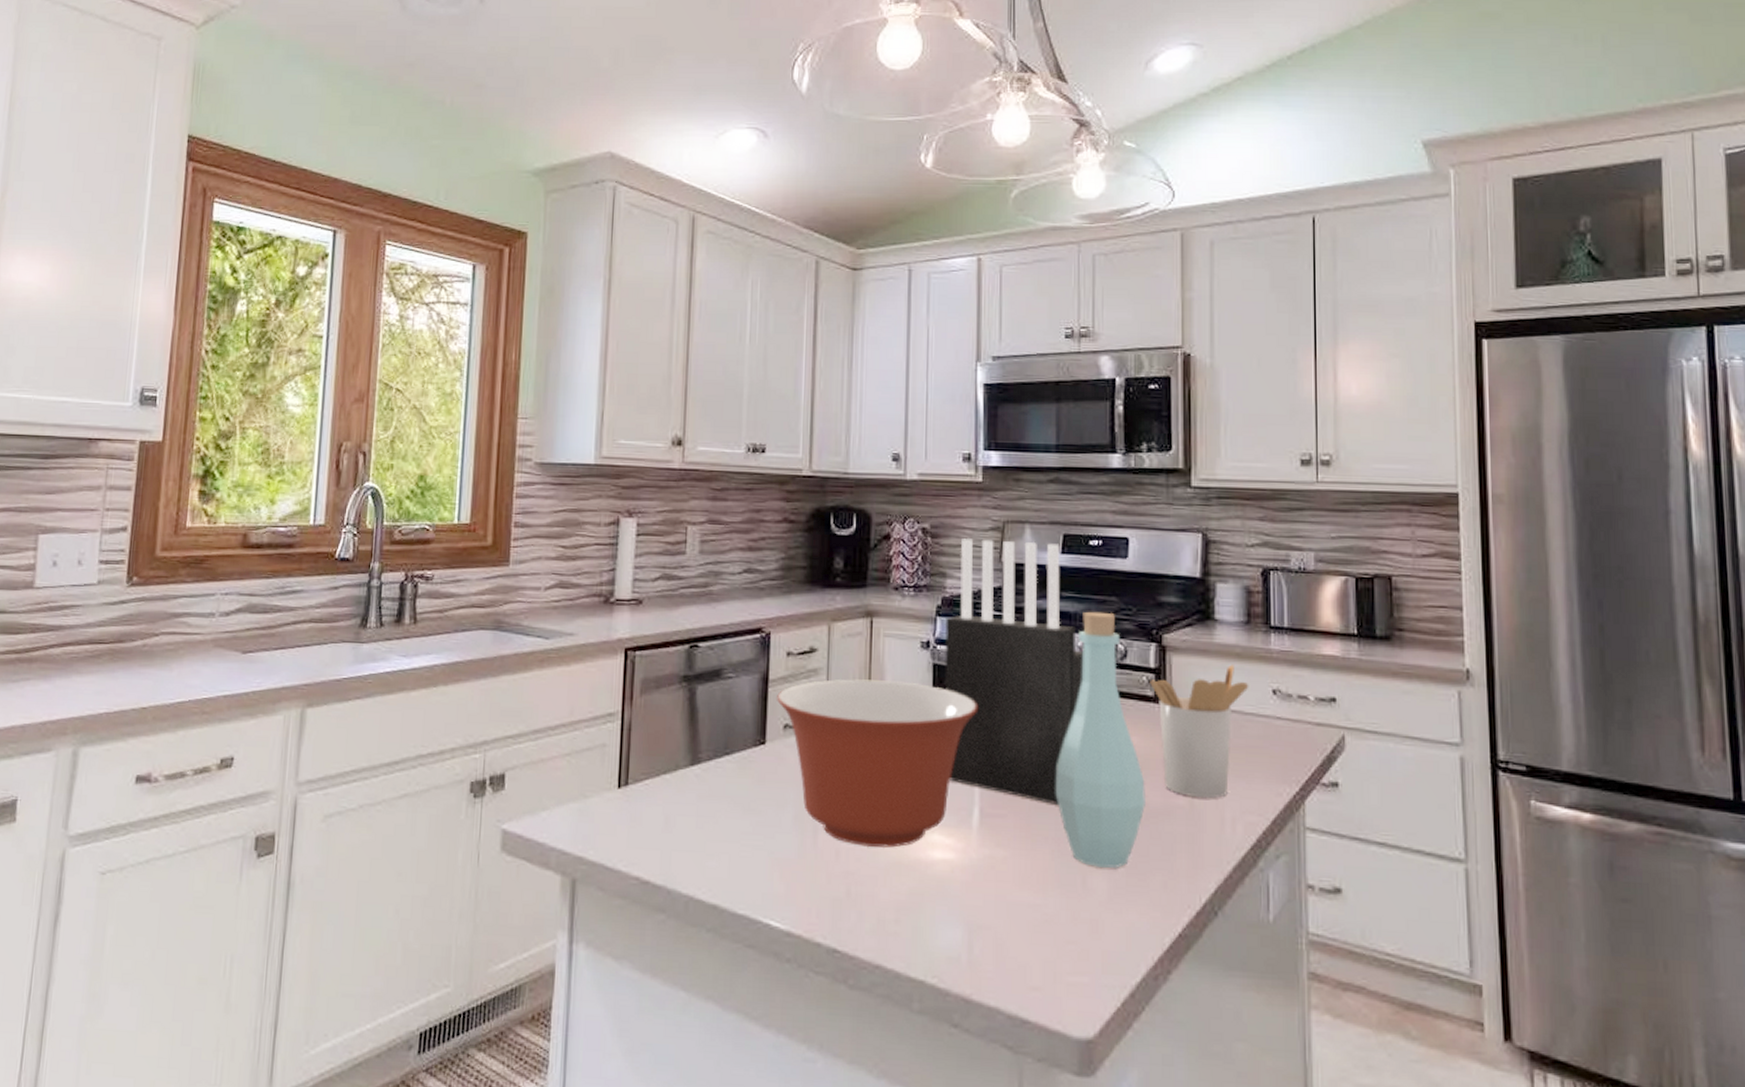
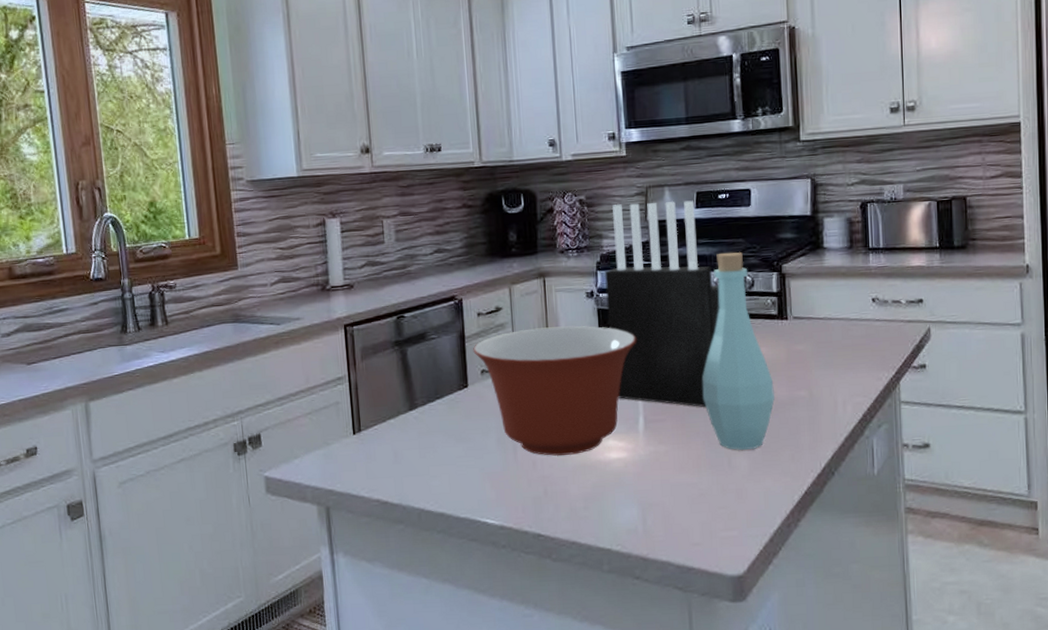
utensil holder: present [1150,664,1249,799] -> none [774,282,853,389]

